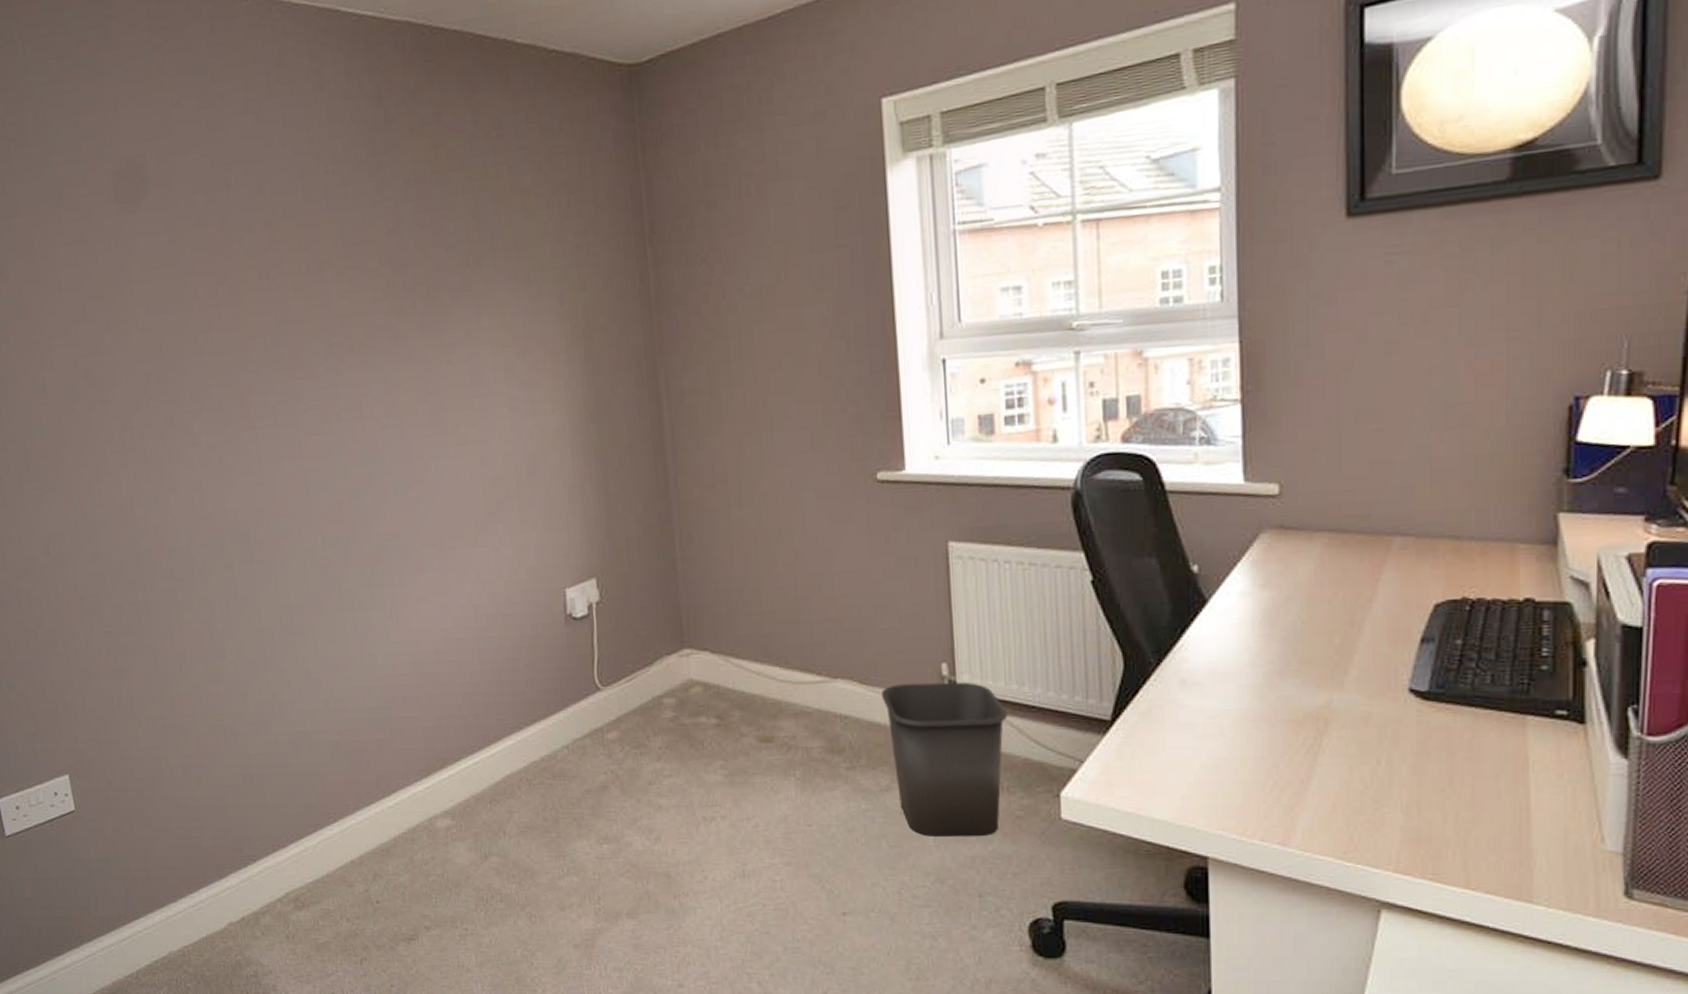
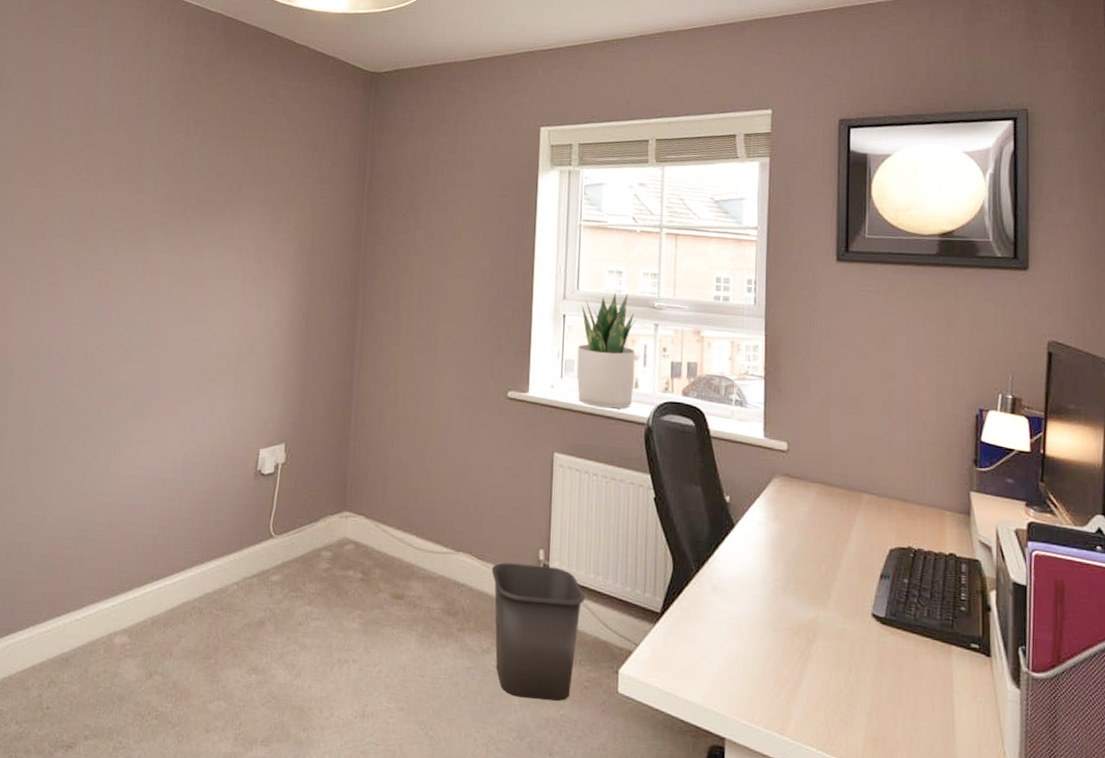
planter: none [967,316,1052,476] -> present [576,293,636,410]

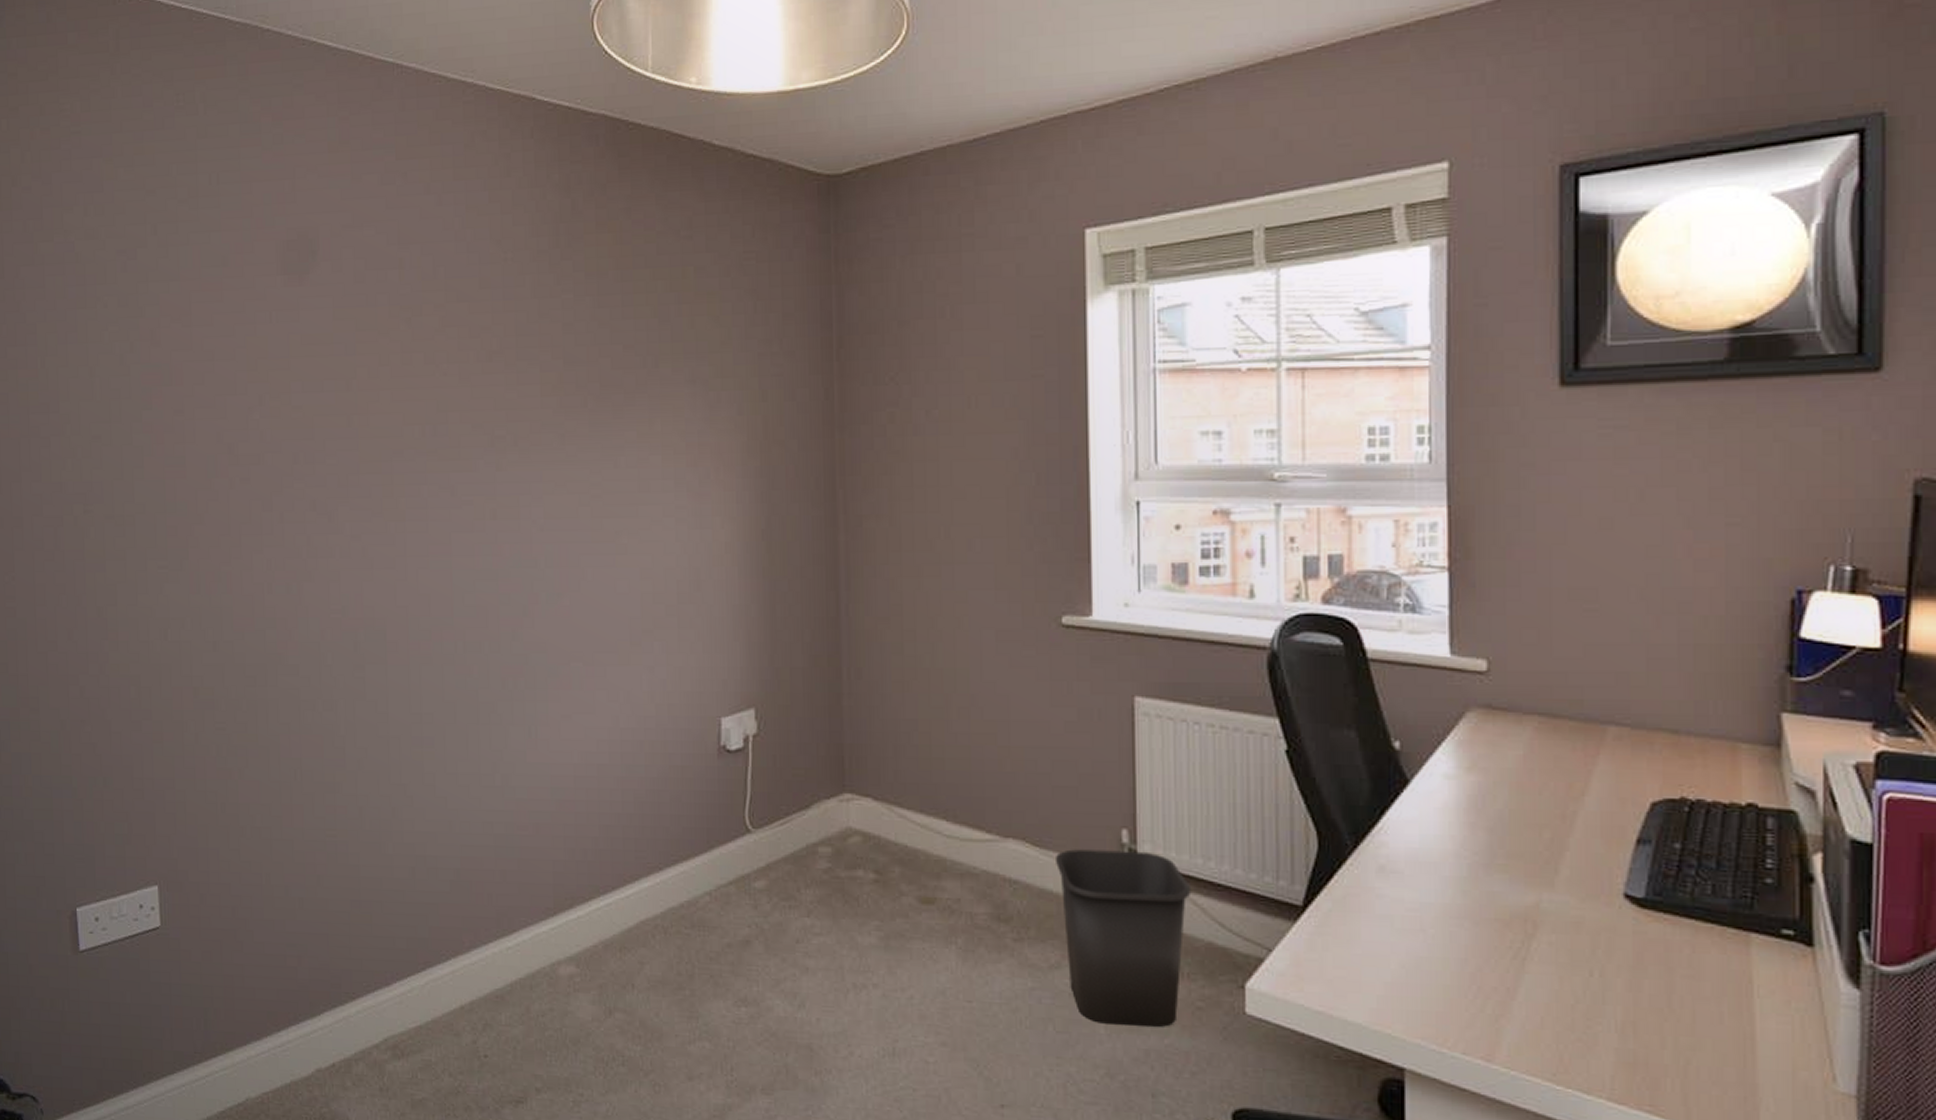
planter: present [576,293,636,410] -> none [1160,463,1249,631]

